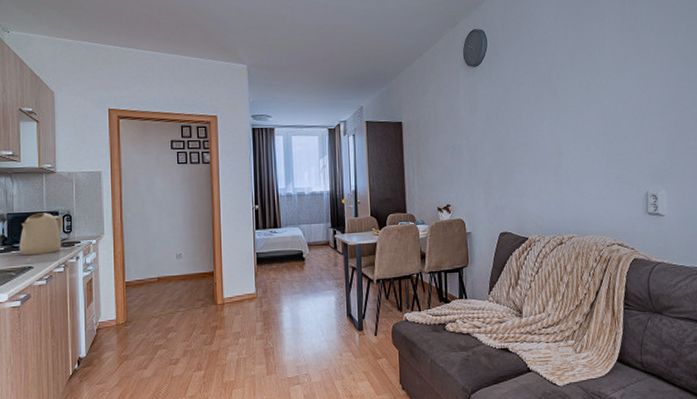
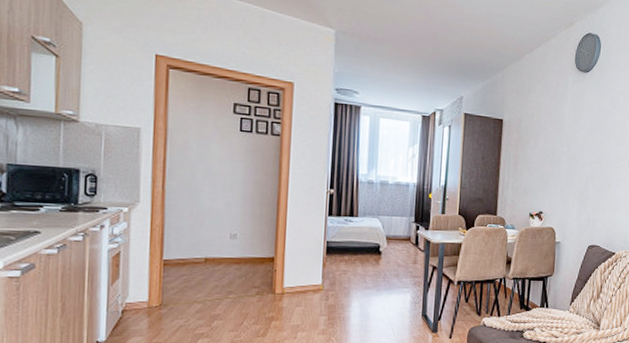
kettle: present [19,213,63,256] -> none [22,168,85,219]

